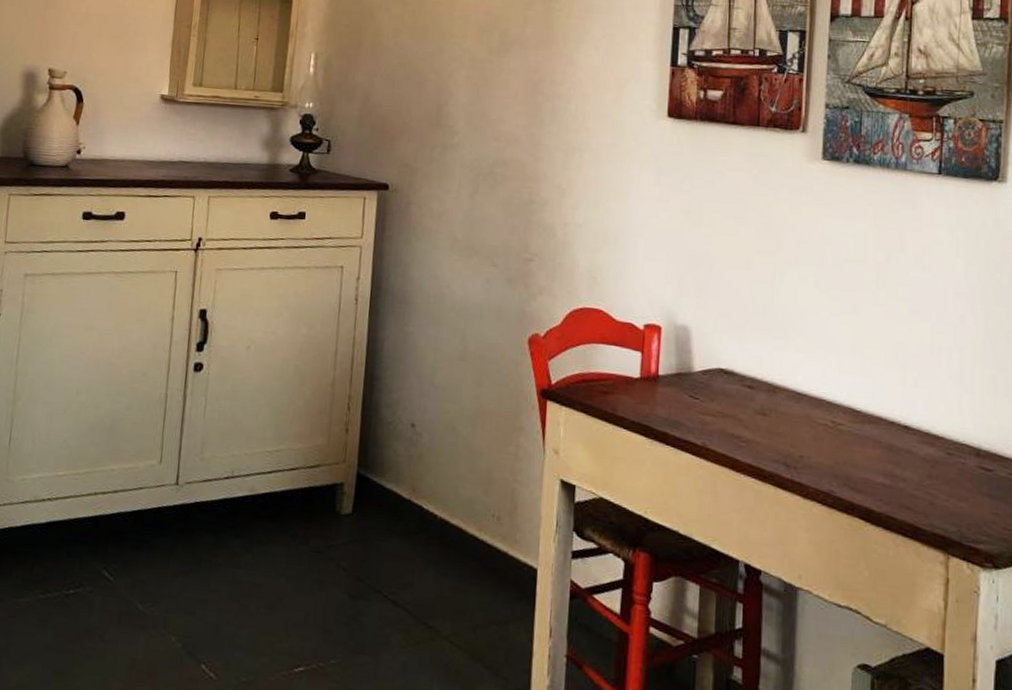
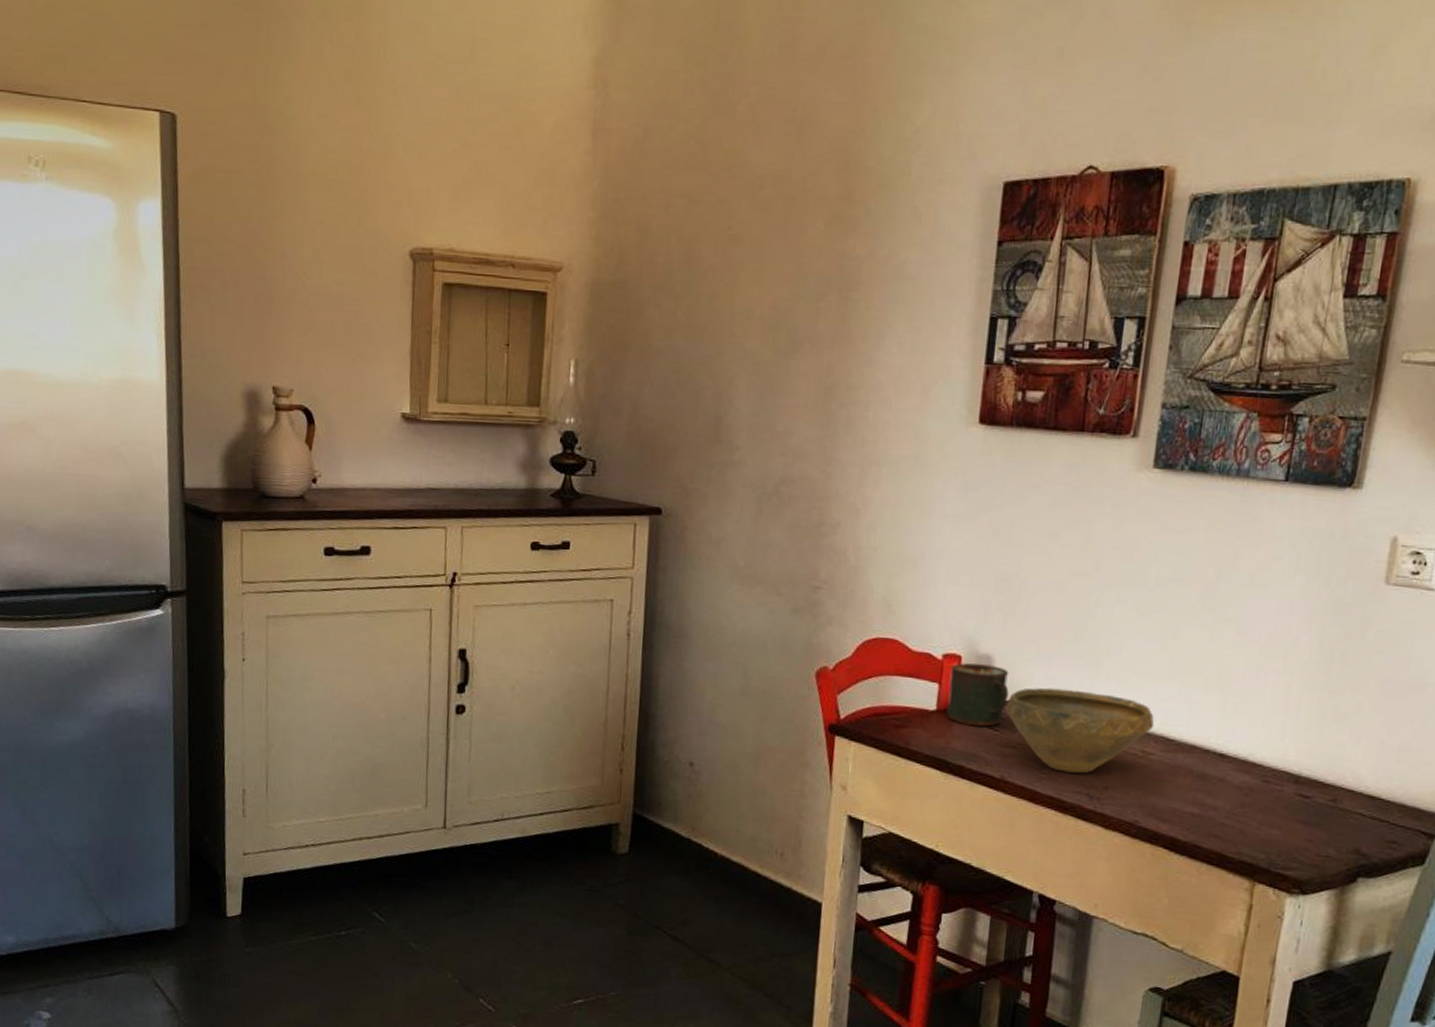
mug: none [650,333,706,395] -> present [947,663,1010,726]
bowl: none [702,358,842,443] -> present [1004,687,1155,774]

